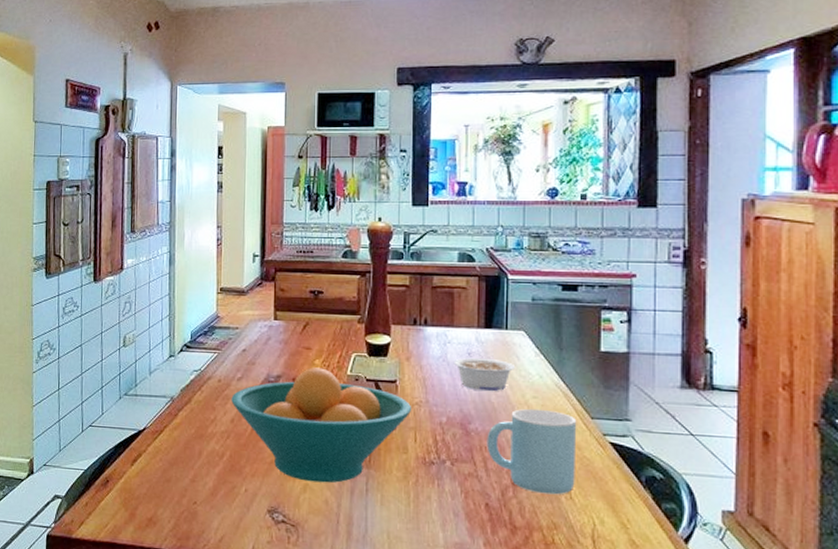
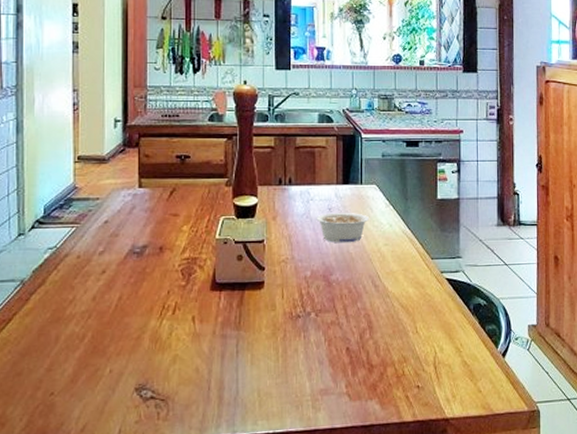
fruit bowl: present [231,367,412,483] -> none [92,234,279,352]
mug: present [486,408,577,495] -> none [346,255,421,332]

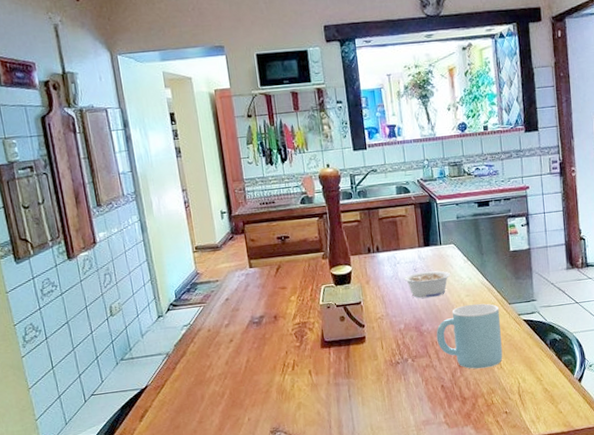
mug: none [346,255,421,332] -> present [436,303,503,369]

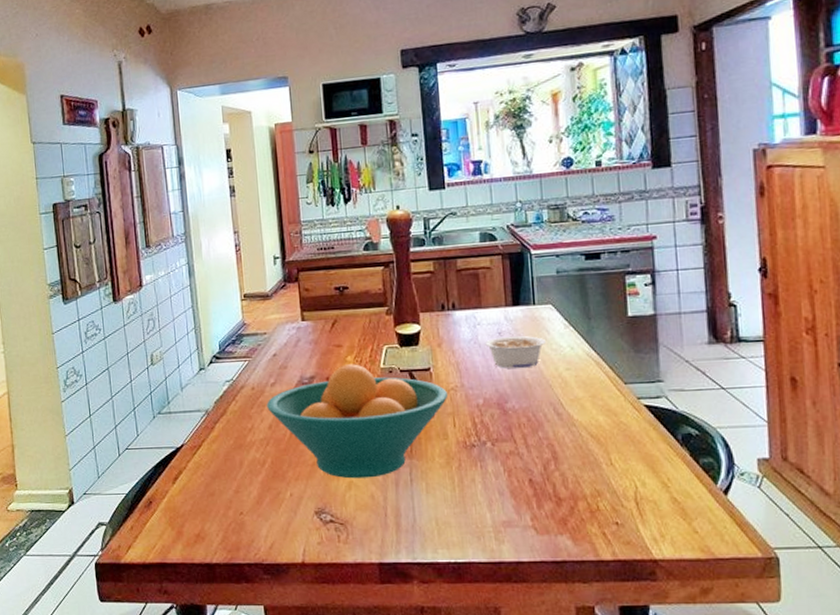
fruit bowl: none [222,302,377,400] -> present [267,364,449,479]
mug: present [436,303,503,369] -> none [524,380,614,463]

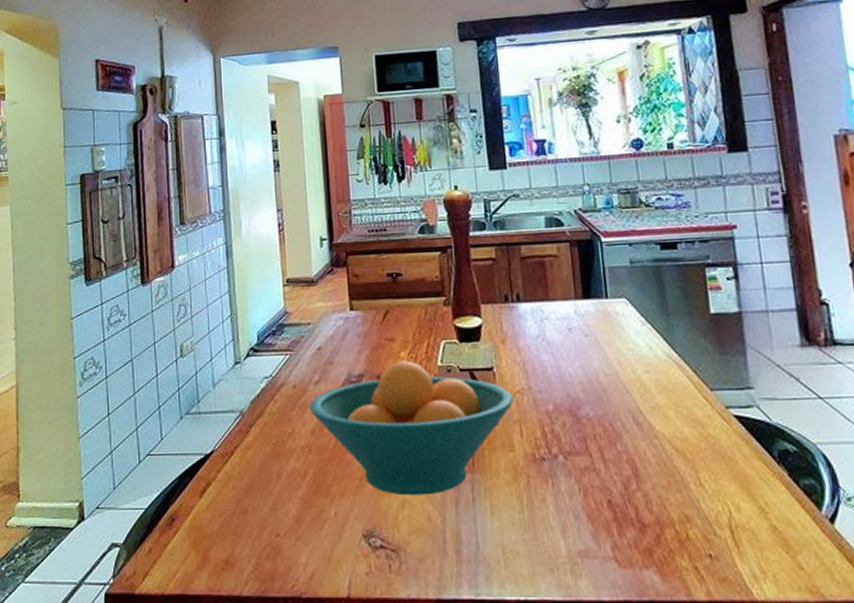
legume: present [485,336,545,369] -> none [553,332,621,371]

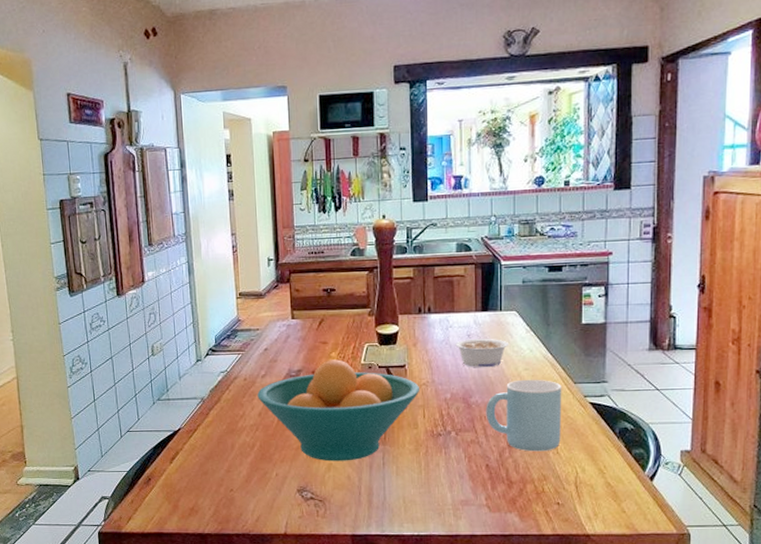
legume: none [553,332,621,371] -> present [455,338,508,368]
mug: none [600,384,703,483] -> present [486,379,562,452]

